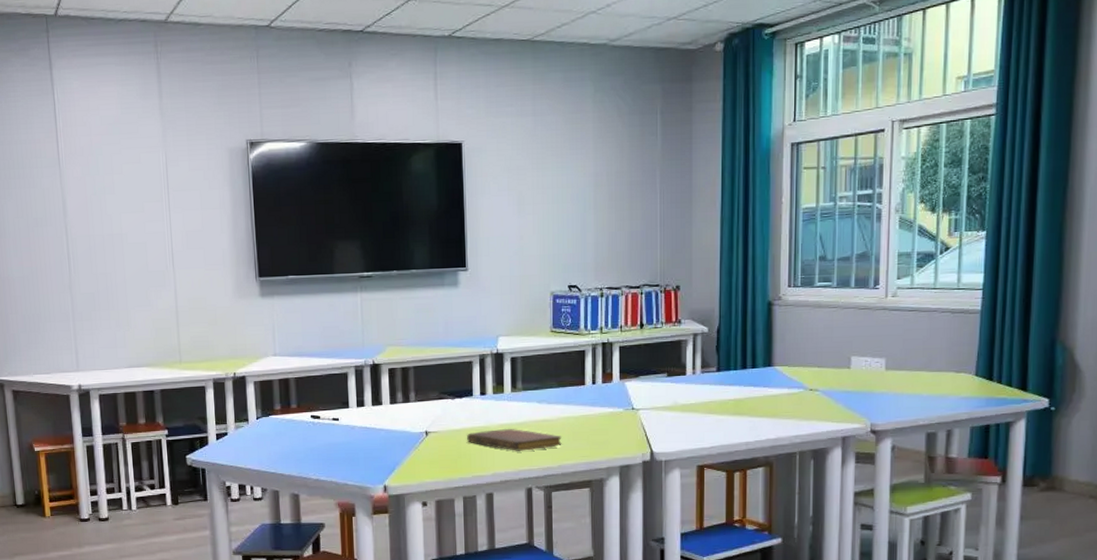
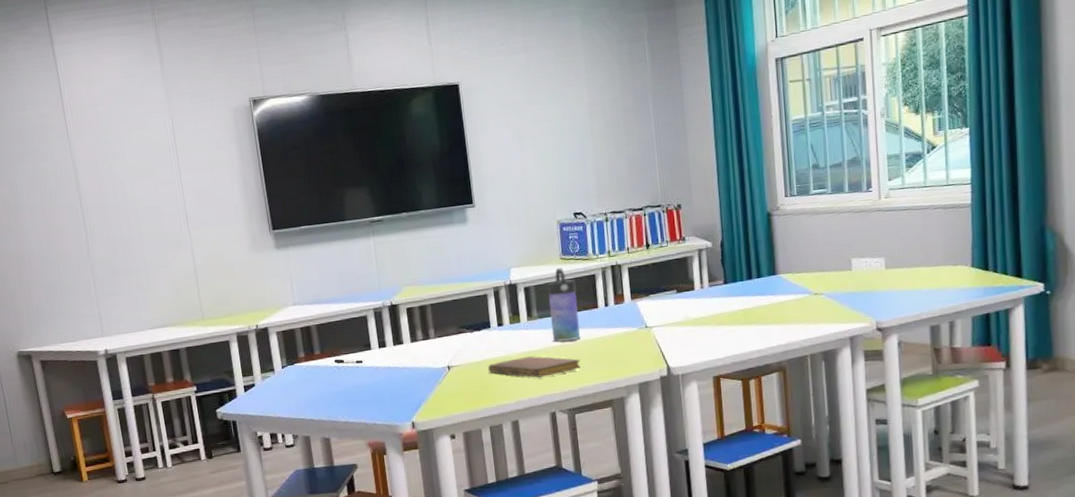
water bottle: none [535,341,565,417] -> present [547,268,580,342]

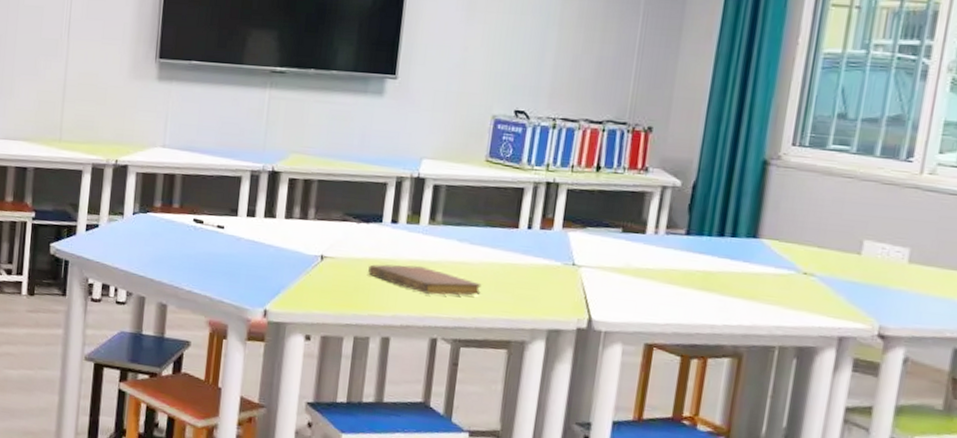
water bottle: present [547,268,580,342] -> none [453,171,498,260]

